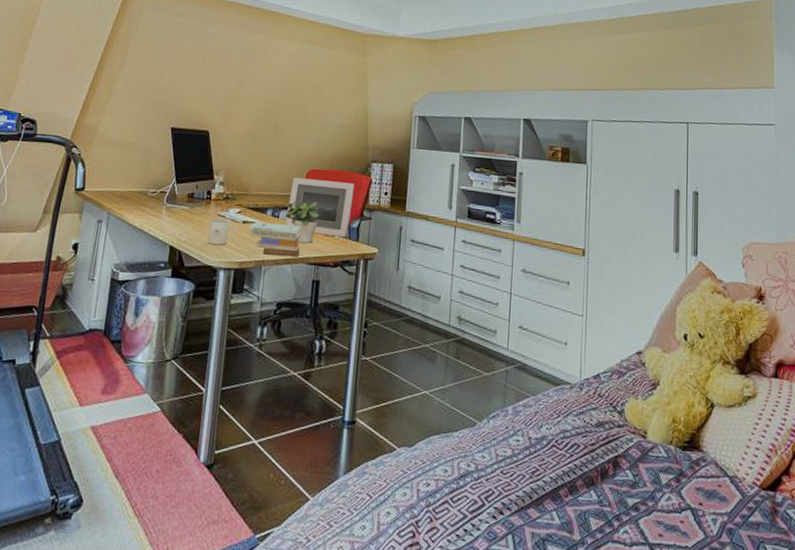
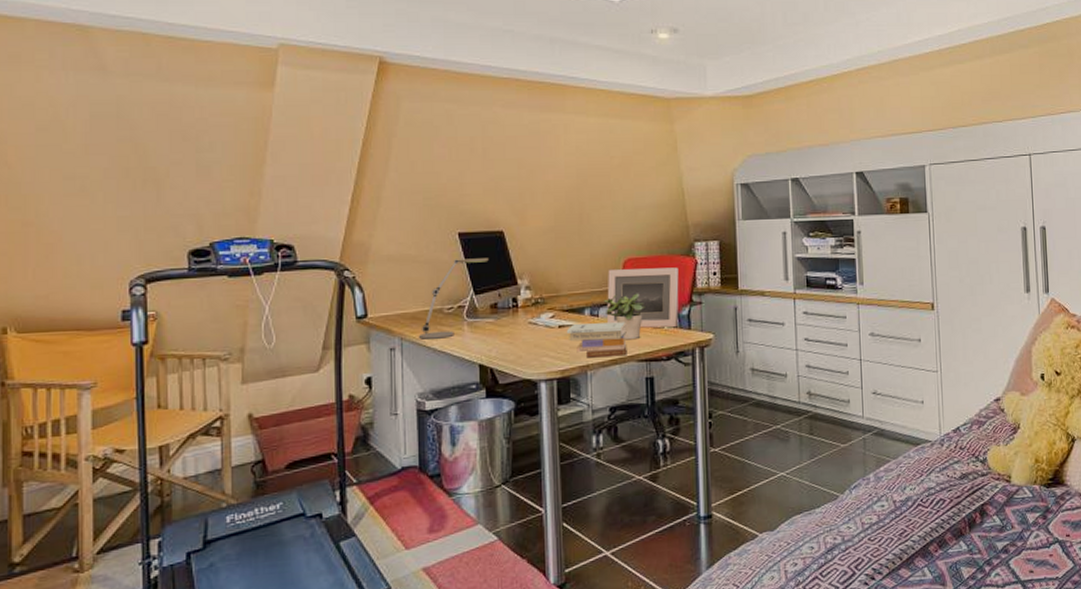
desk lamp: none [124,150,193,218] -> present [419,258,489,340]
mug: present [207,219,237,245] -> none [520,327,553,356]

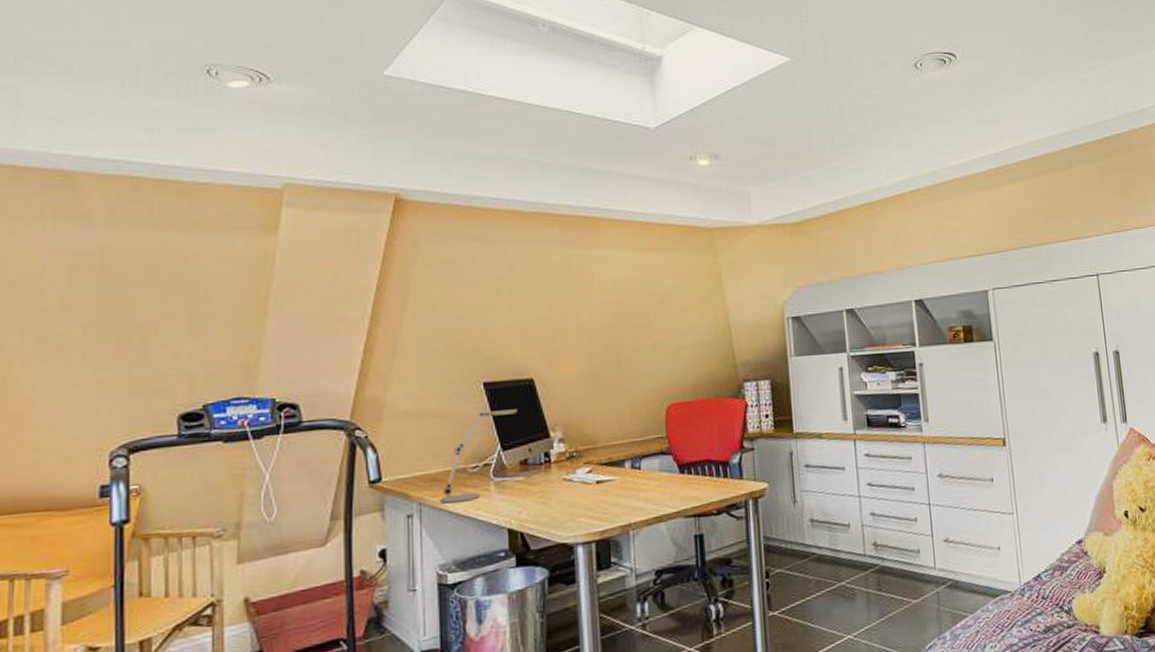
books: present [566,322,627,358] -> none [604,474,673,516]
potted plant: present [604,293,646,340] -> none [646,441,692,495]
picture frame: present [606,267,679,328] -> none [649,411,729,480]

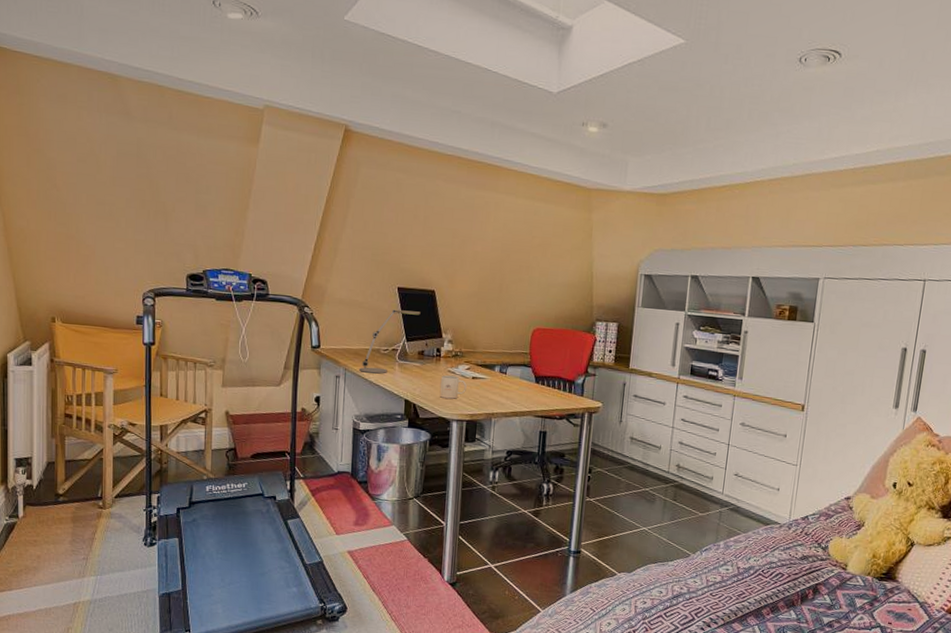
mug: none [554,484,590,517] -> present [439,375,467,399]

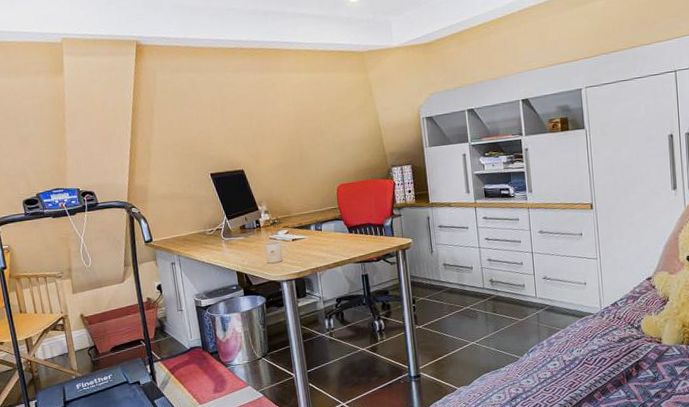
desk lamp: present [359,309,421,374] -> none [191,191,235,255]

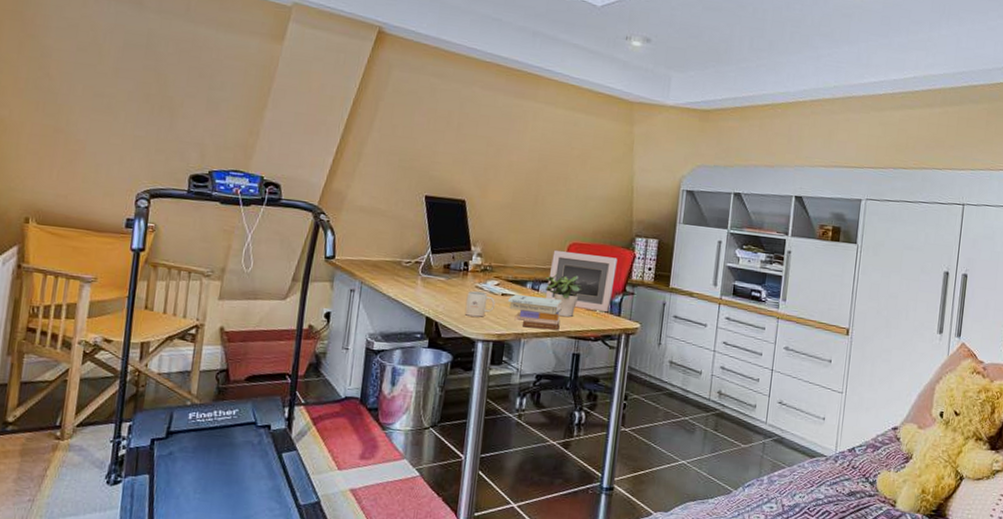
books: none [298,233,346,263] -> present [507,295,563,331]
potted plant: none [325,211,357,248] -> present [545,274,583,318]
picture frame: none [326,188,384,238] -> present [545,249,618,313]

